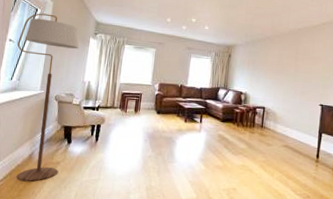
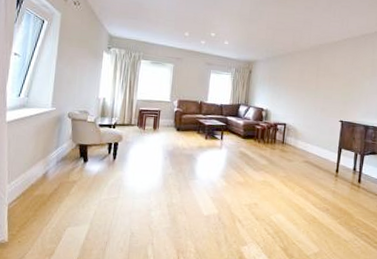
floor lamp: present [16,13,80,182] -> none [24,25,92,201]

